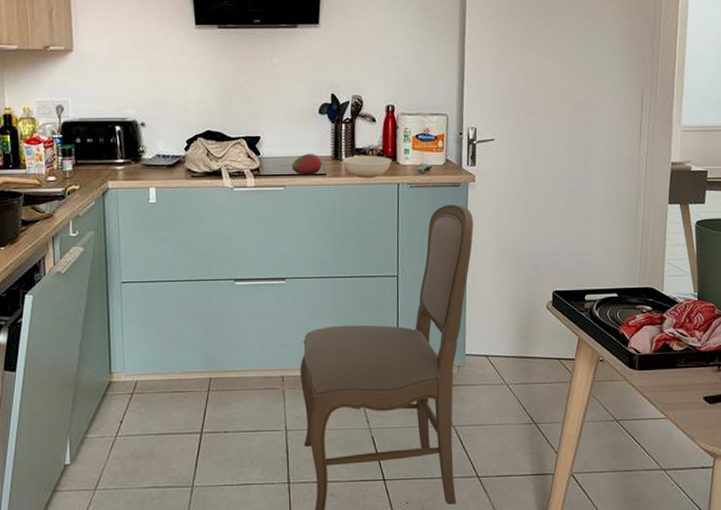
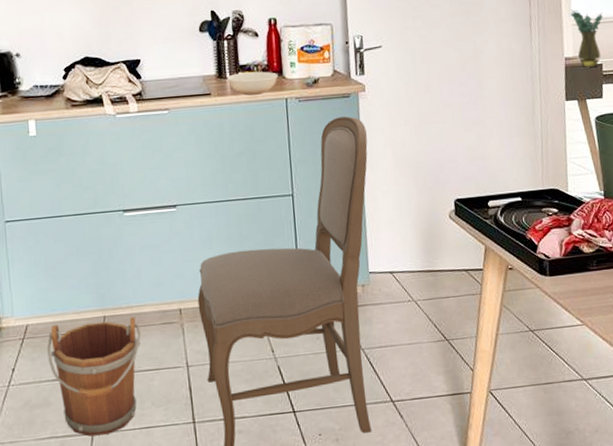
bucket: none [155,380,244,489] -> present [47,316,141,437]
fruit: present [292,153,322,175] -> none [175,73,207,97]
vase: none [681,116,712,173] -> present [570,9,603,67]

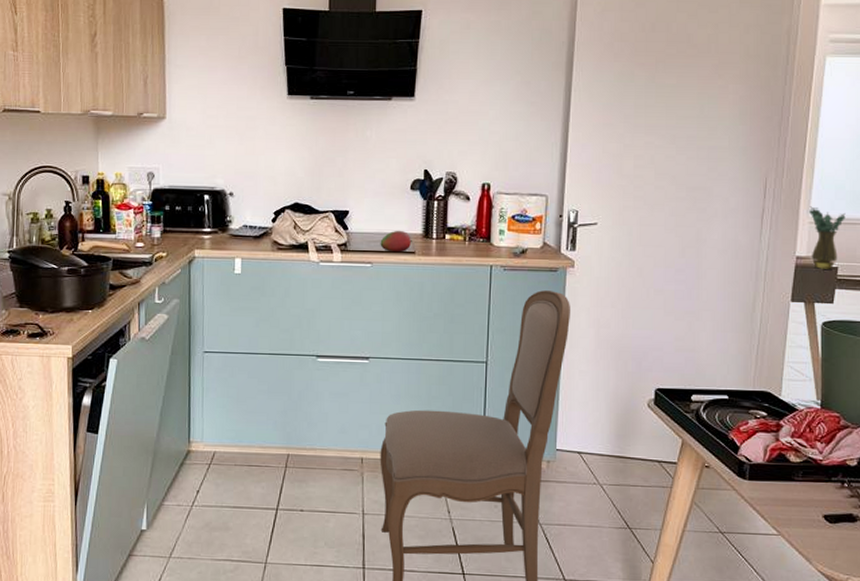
bucket: present [47,316,141,437] -> none [231,455,321,566]
fruit: none [175,73,207,97] -> present [380,230,412,253]
bowl: present [226,71,278,96] -> none [433,235,485,260]

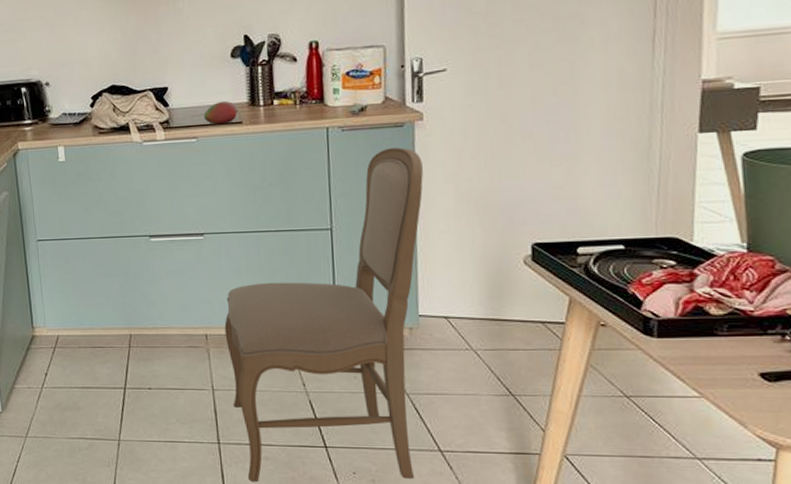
vase: present [809,206,846,269] -> none [716,19,767,92]

